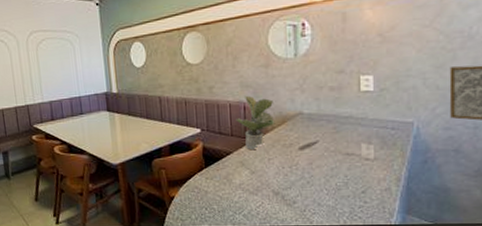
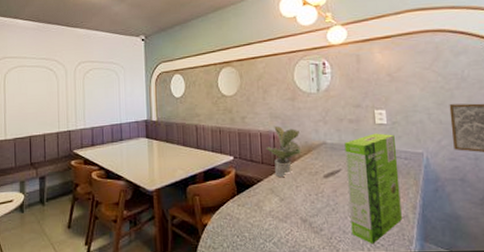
cake mix box: none [323,101,384,217] -> present [344,133,402,245]

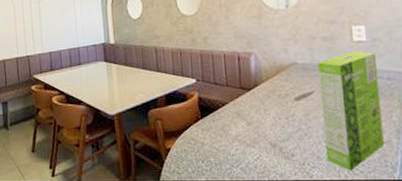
potted plant: present [266,125,302,178] -> none [230,46,270,101]

